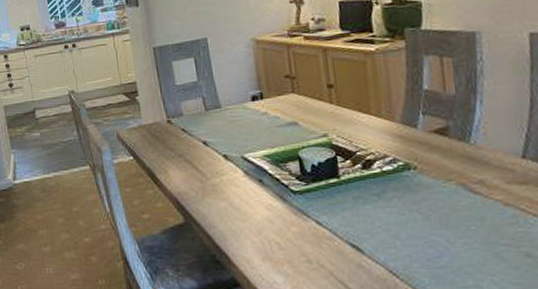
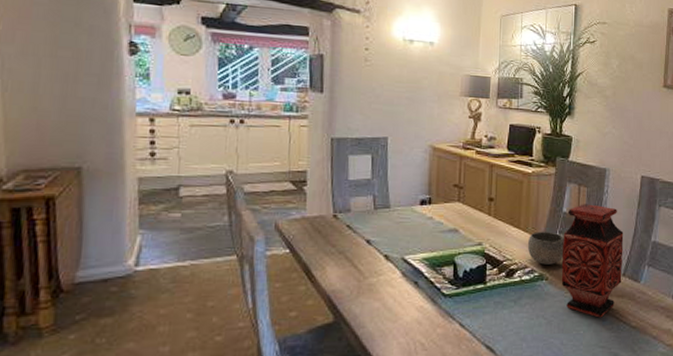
bowl: none [382,114,434,152] -> present [527,232,564,265]
vase: none [428,76,522,211] -> present [561,204,624,318]

